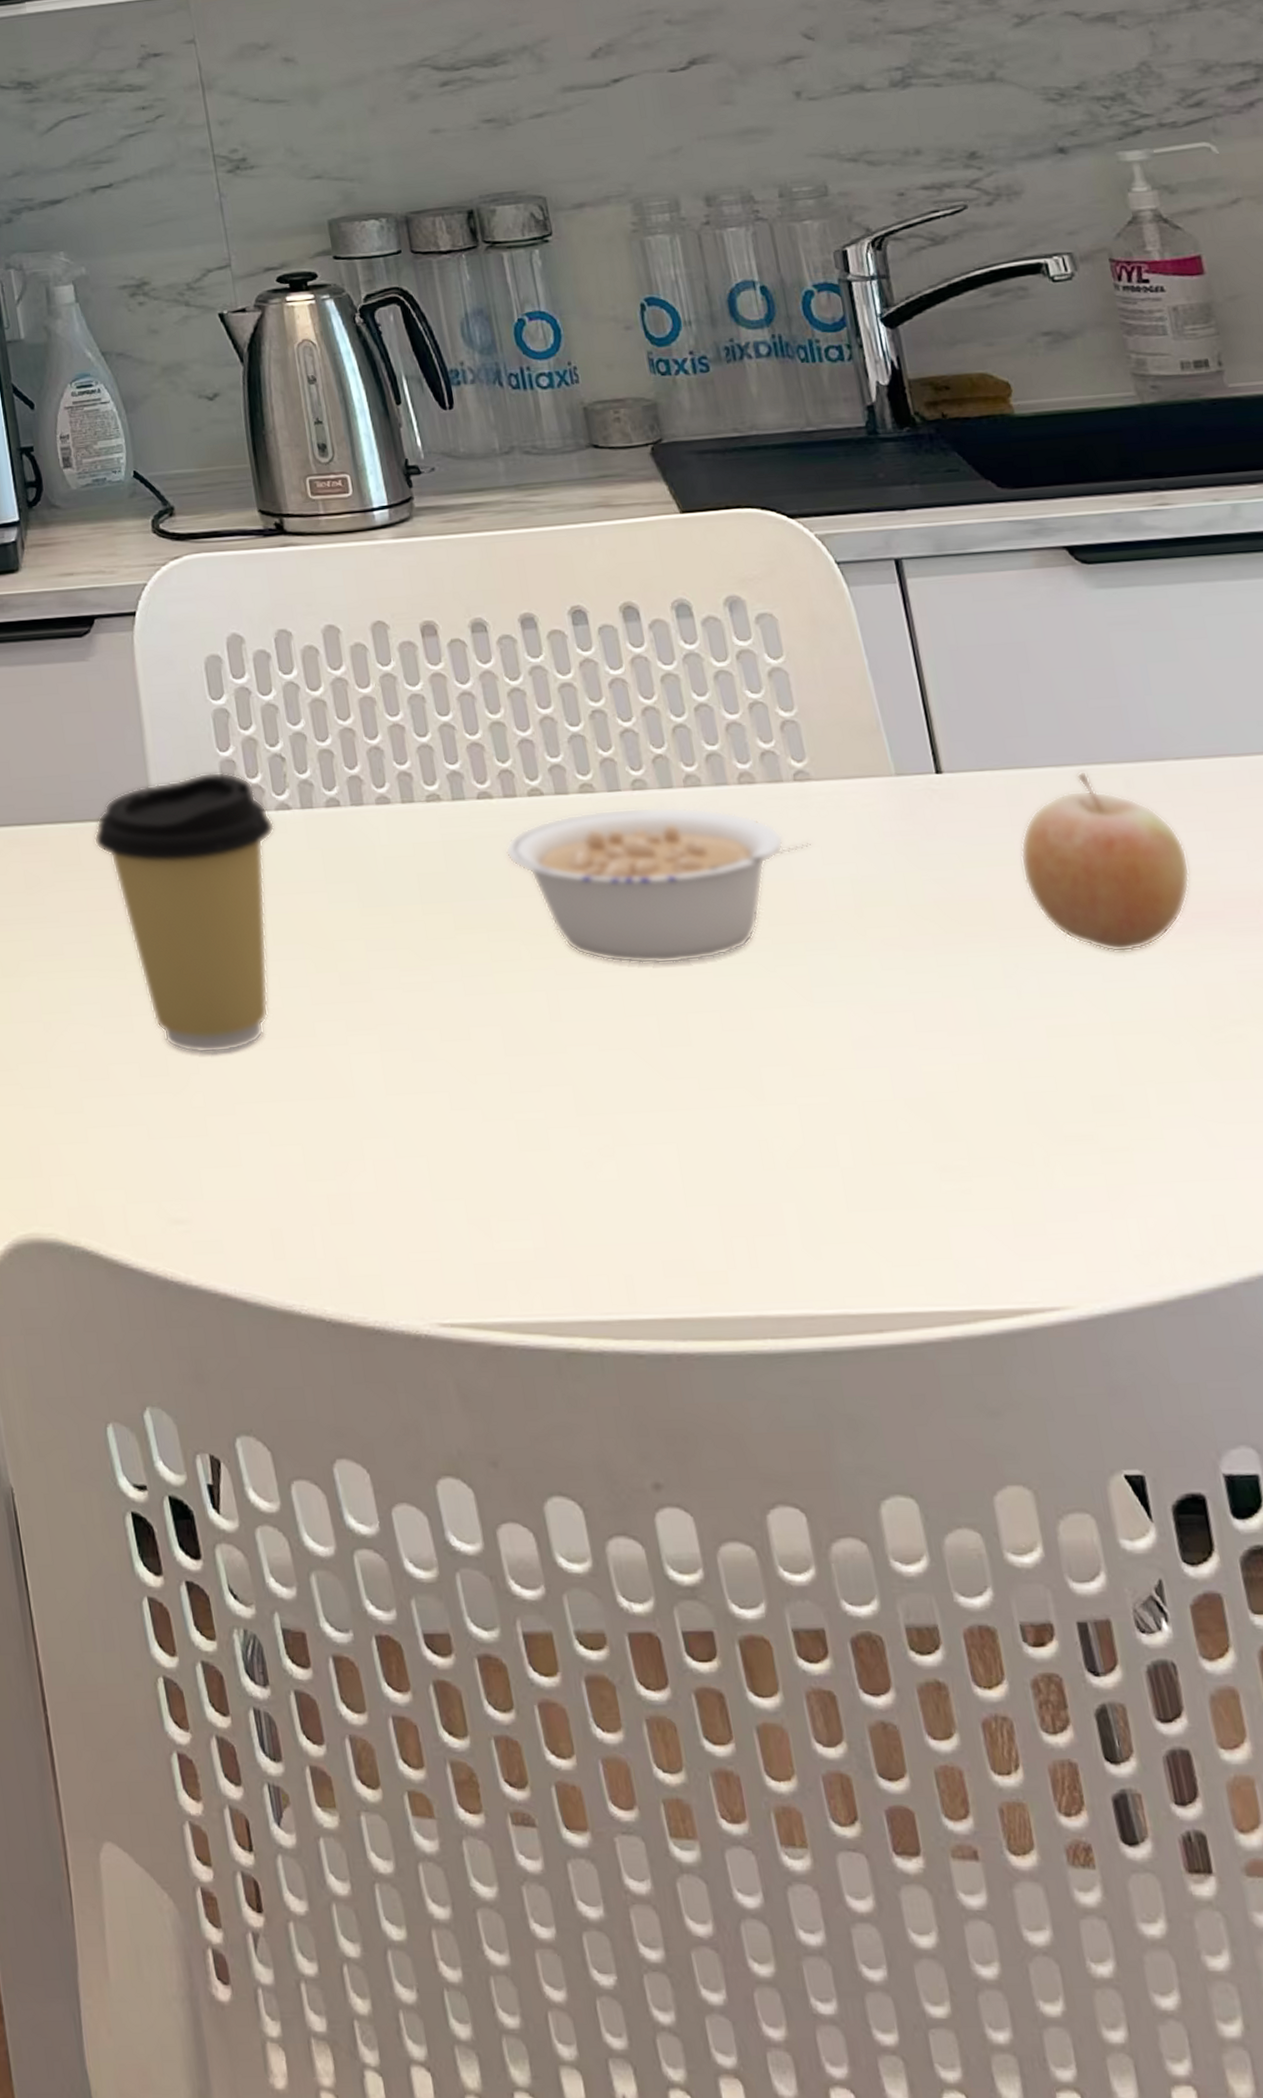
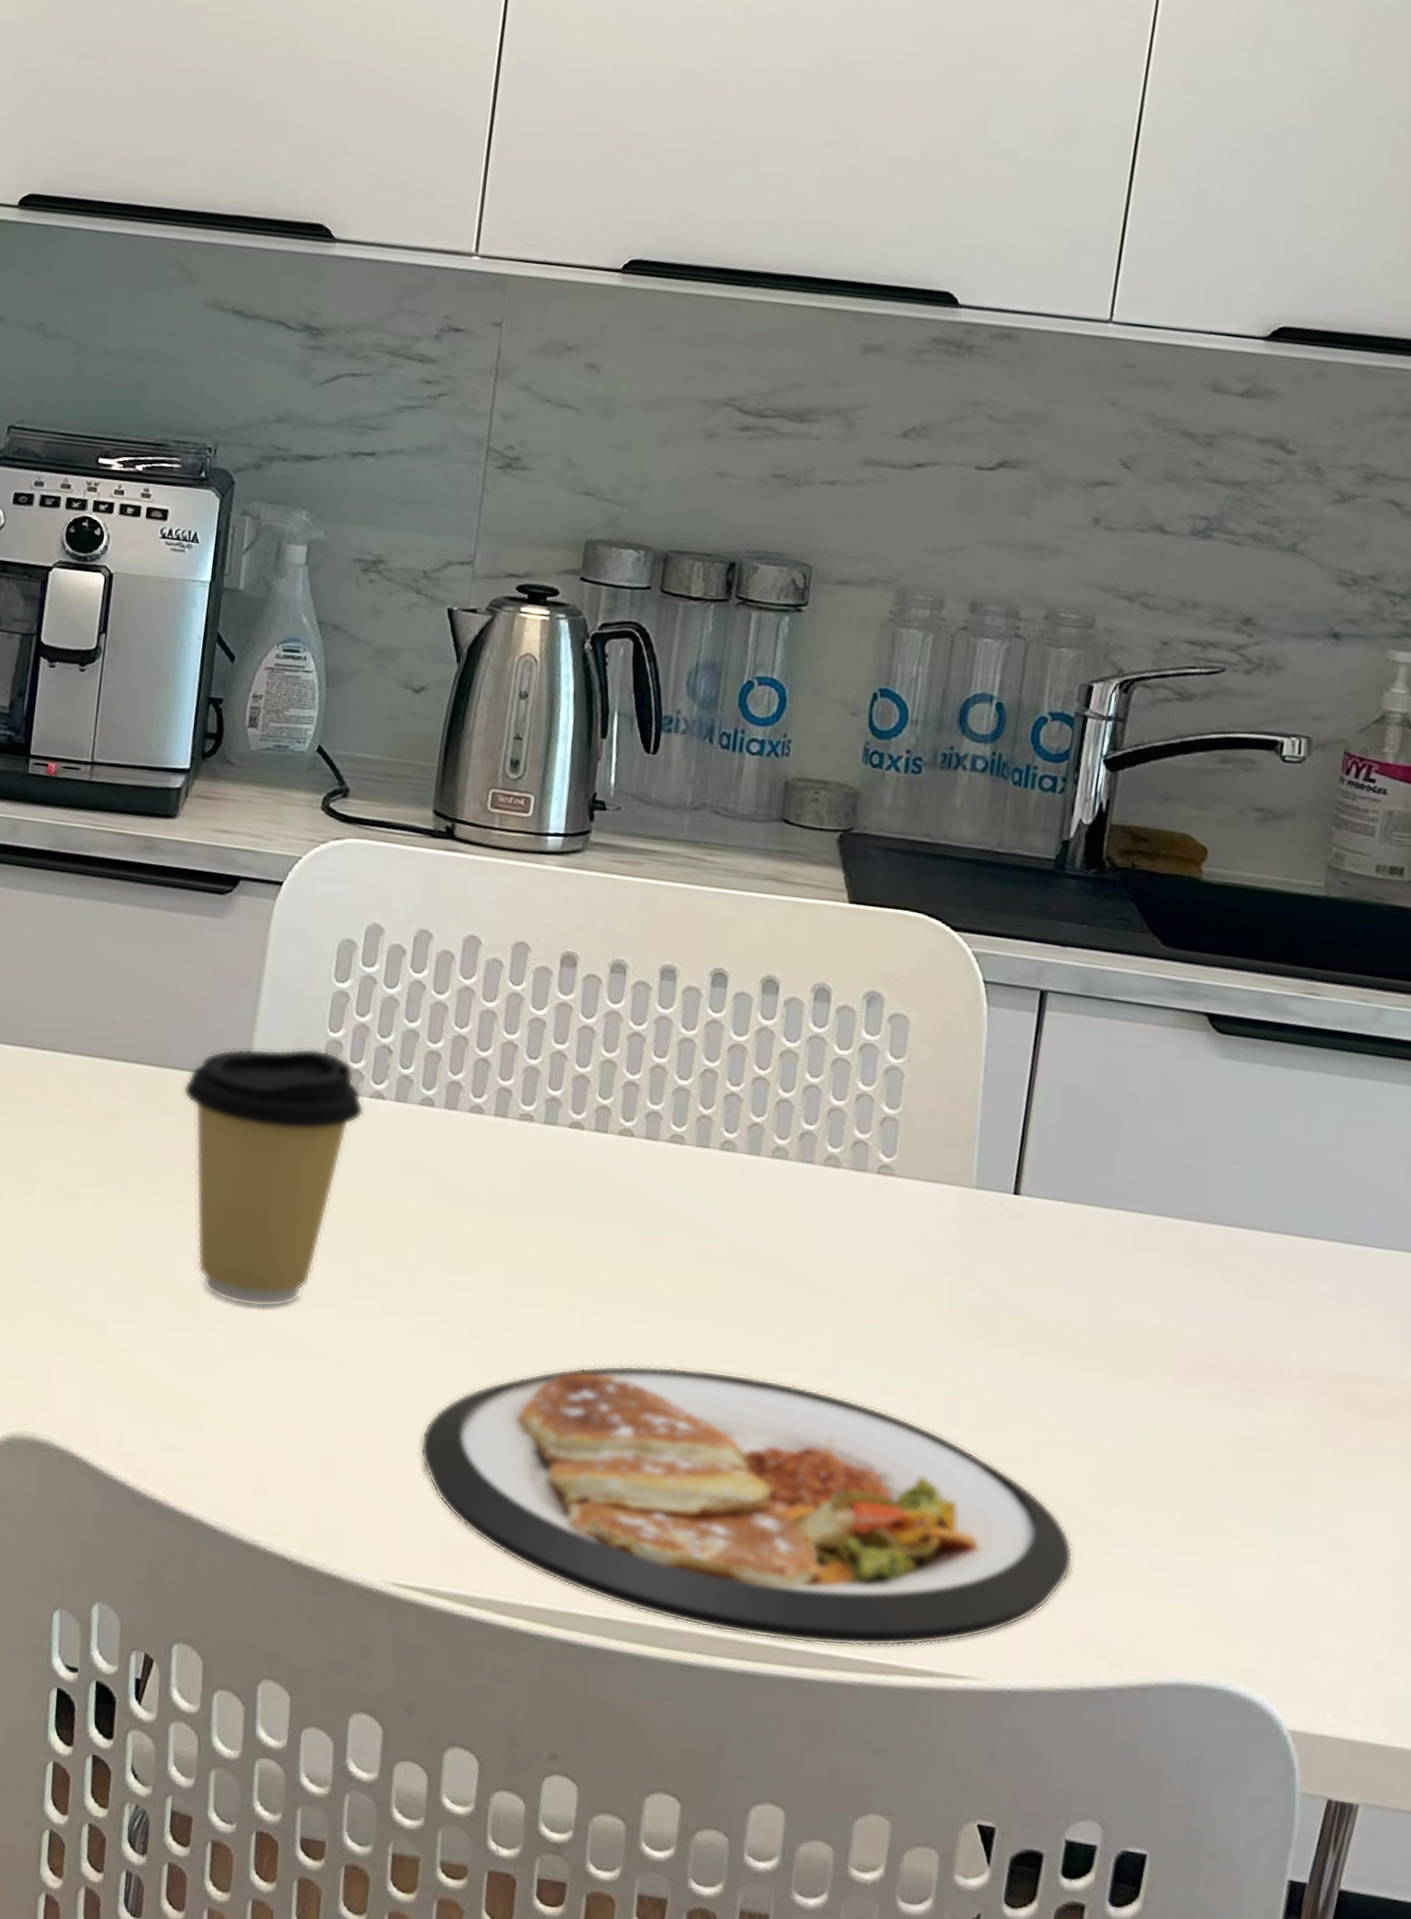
dish: none [423,1022,1127,1308] -> present [419,1365,1074,1647]
legume: present [505,806,811,965] -> none [581,1160,875,1317]
fruit: present [1020,772,1190,953] -> none [1063,1220,1222,1389]

